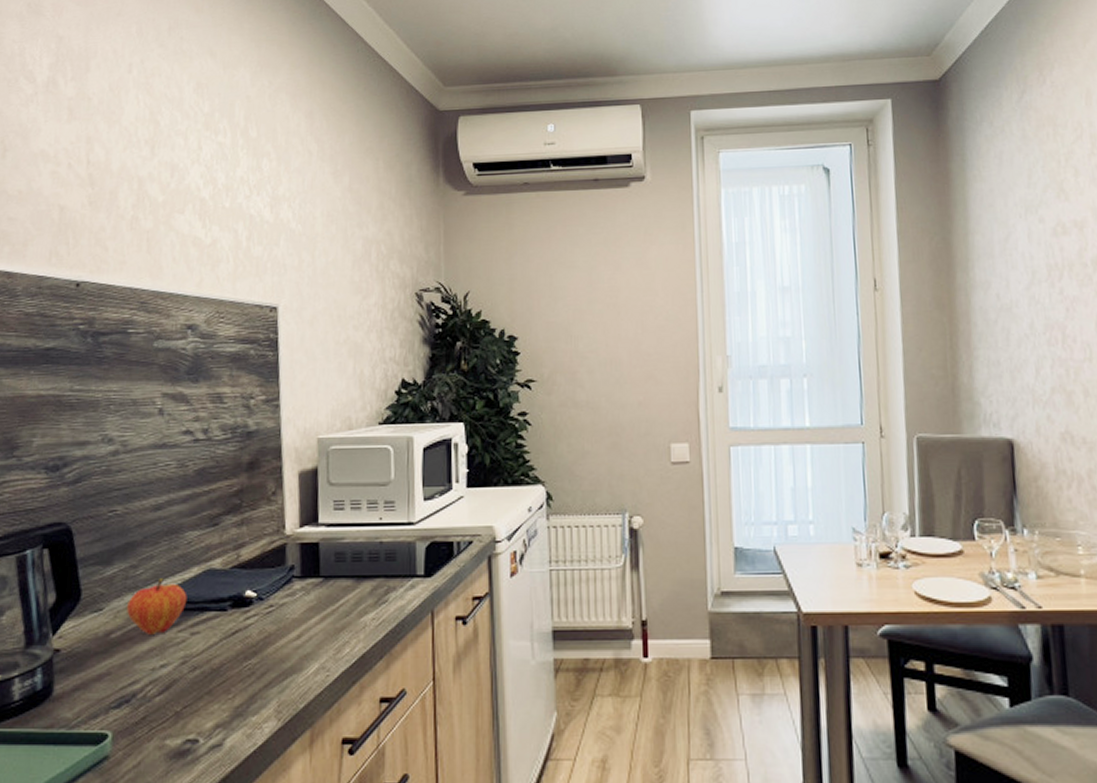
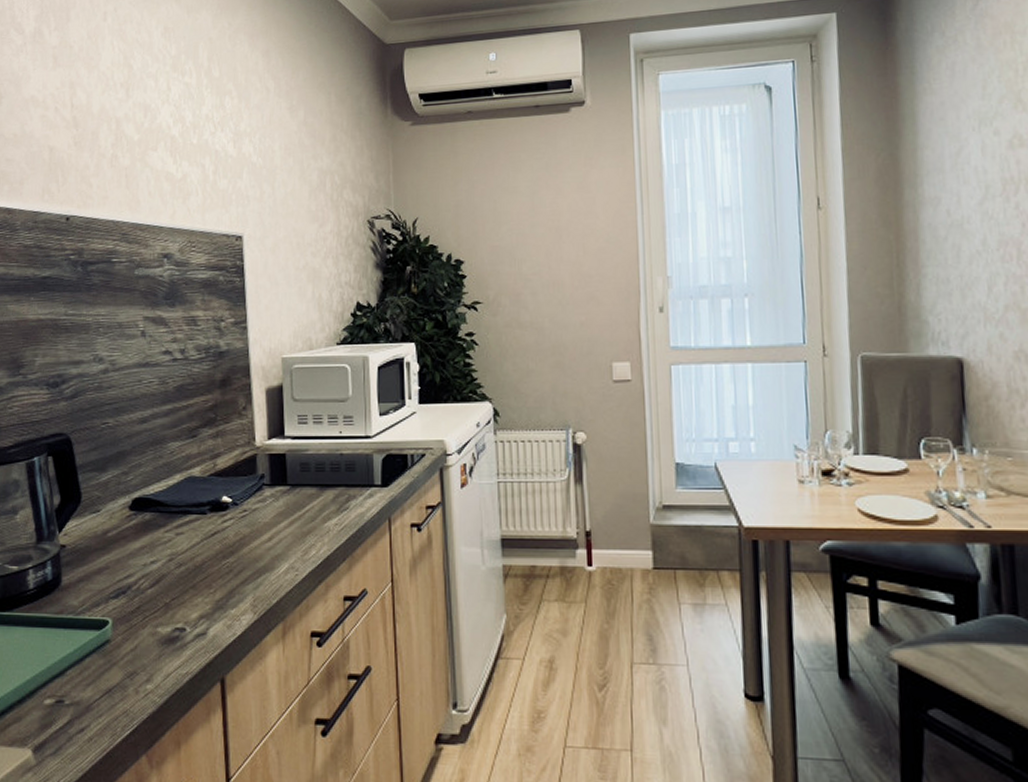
fruit: present [127,578,187,634] -> none [120,484,172,534]

